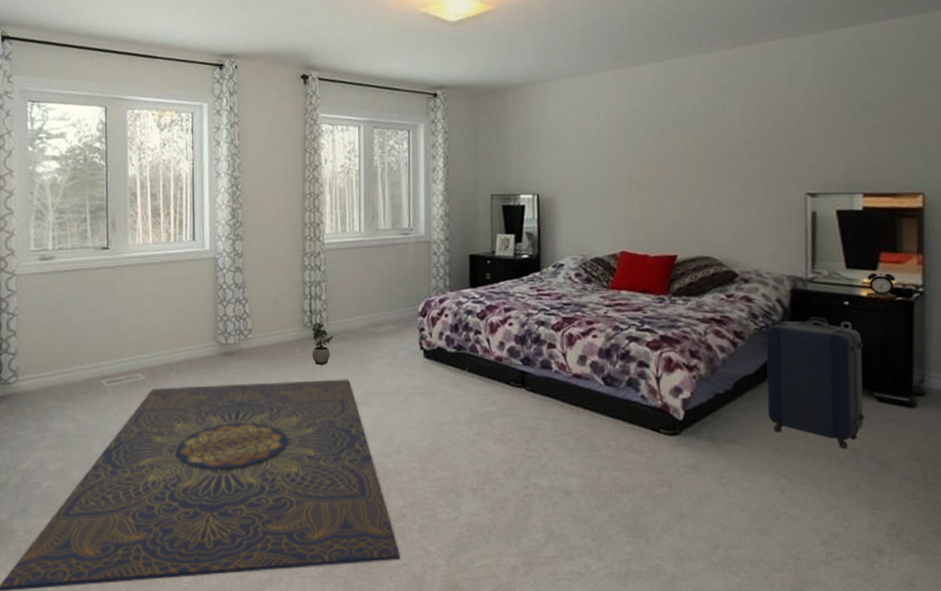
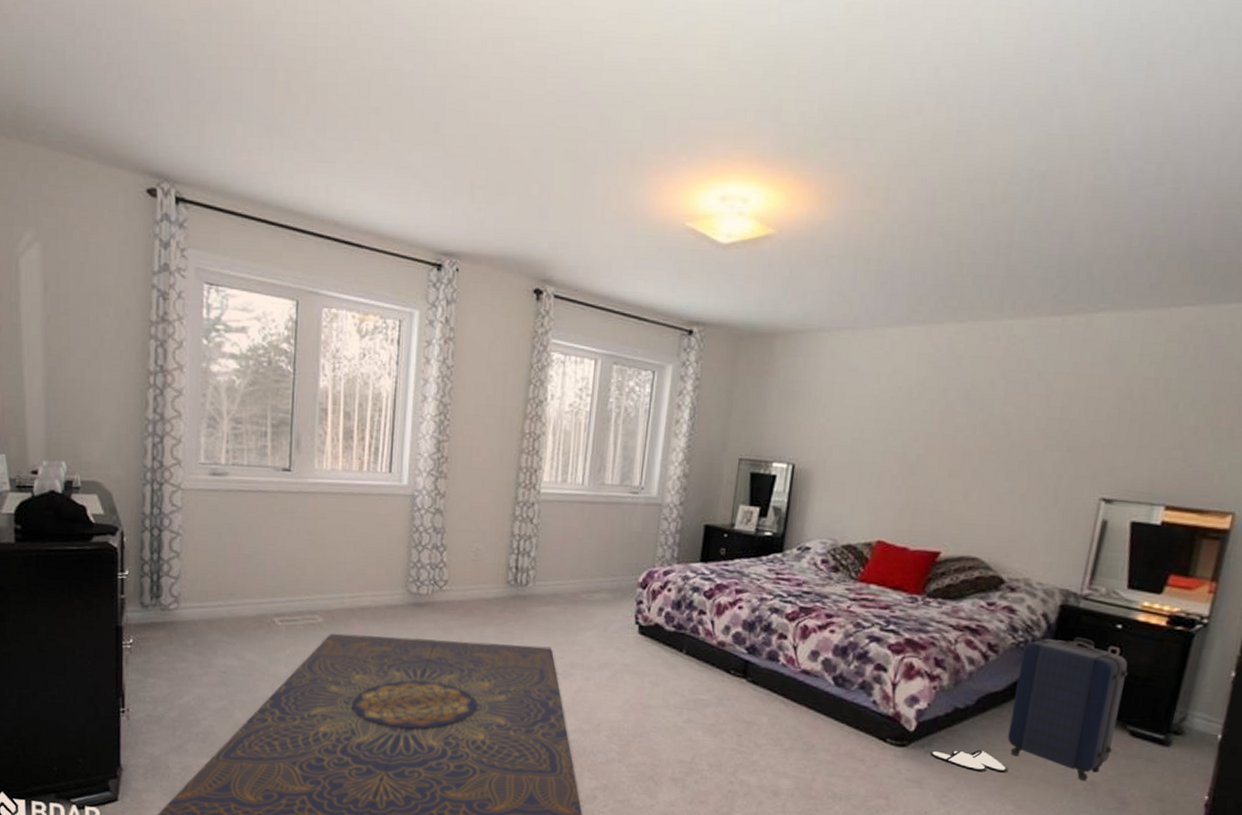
potted plant: present [312,321,334,365] -> none [513,580,540,629]
slippers: none [702,430,774,450] -> present [930,749,1008,773]
alarm clock: present [867,270,898,298] -> none [1144,594,1180,627]

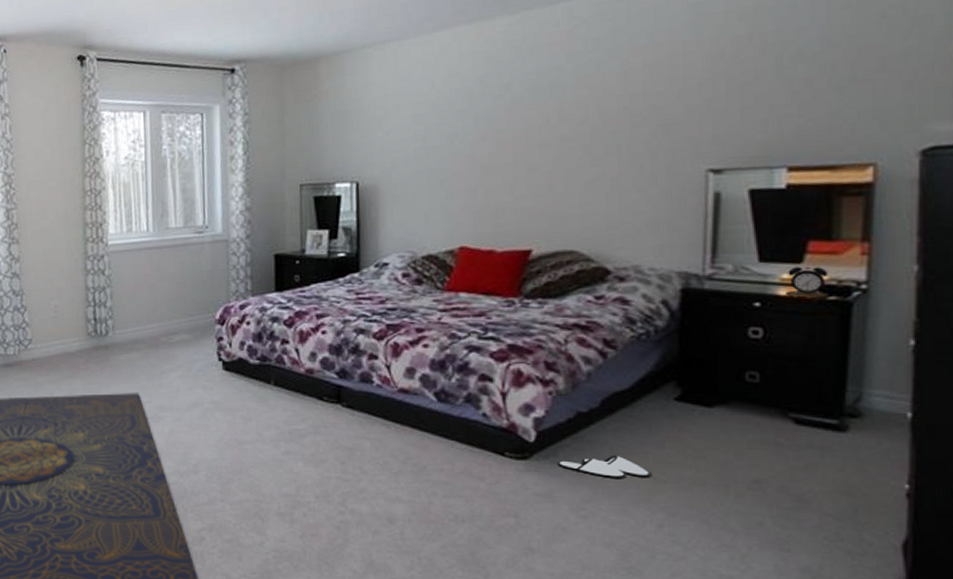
suitcase: present [1008,637,1128,782] -> none [644,322,778,480]
alarm clock: none [1144,594,1180,627] -> present [786,263,830,298]

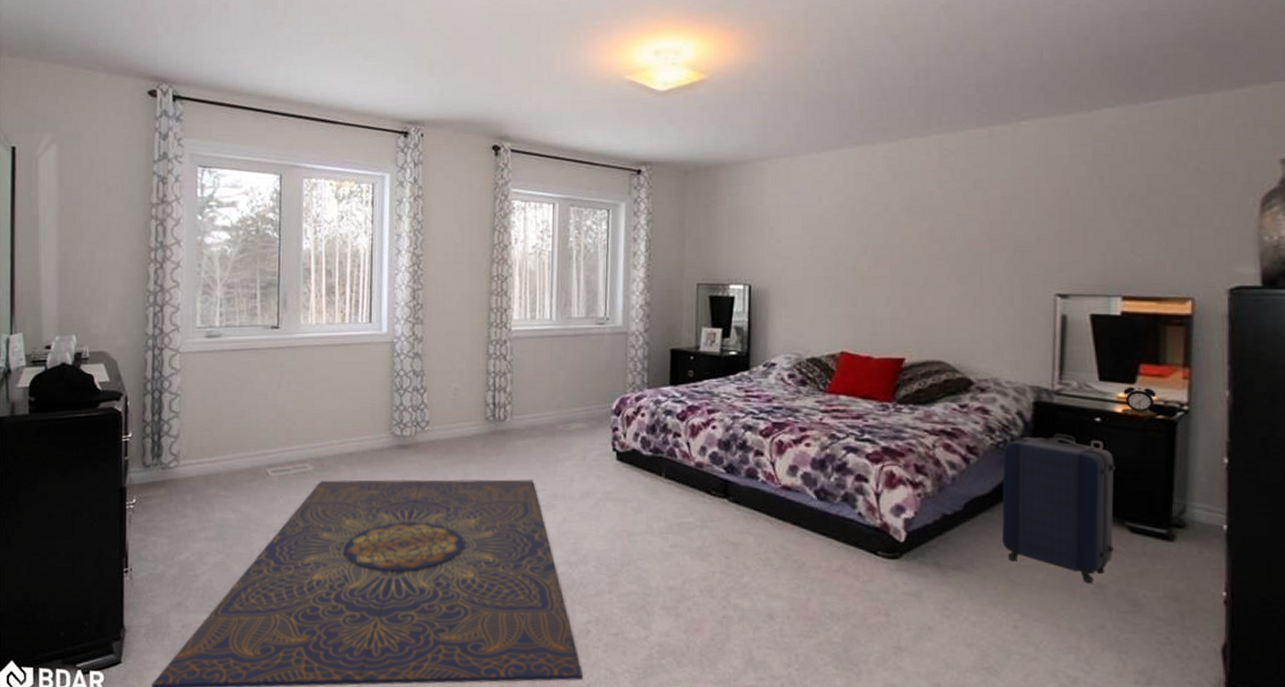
slippers: present [558,455,651,478] -> none [925,557,1008,580]
suitcase: none [644,322,778,480] -> present [1002,434,1116,584]

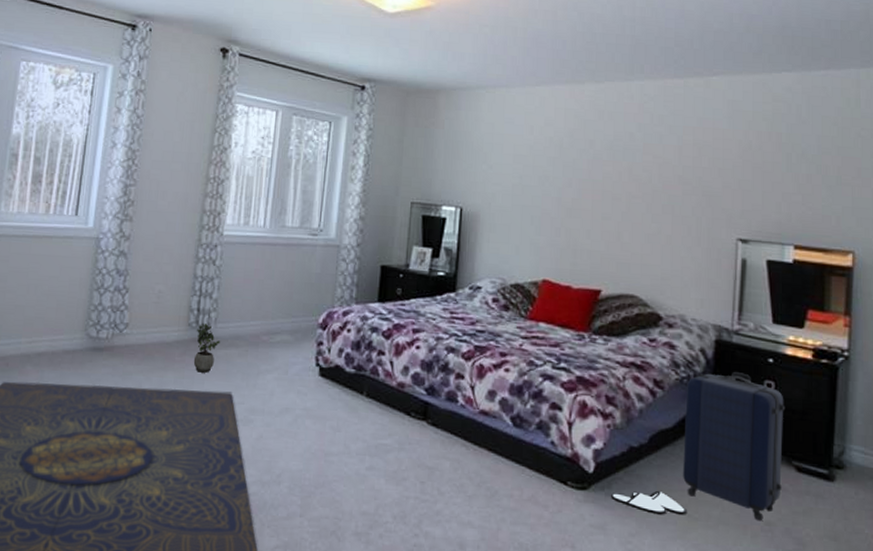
potted plant: none [494,416,518,463] -> present [193,322,221,373]
slippers: none [925,557,1008,580] -> present [611,490,687,515]
alarm clock: present [1122,384,1158,416] -> none [792,328,823,360]

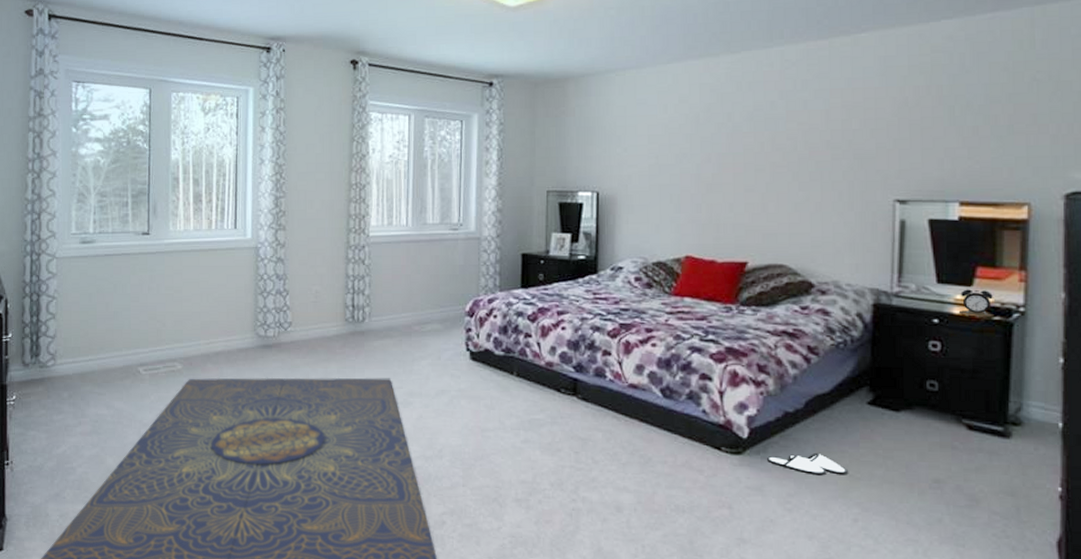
potted plant: present [193,322,221,373] -> none [353,317,376,362]
suitcase: present [683,372,786,522] -> none [842,335,954,479]
alarm clock: none [792,328,823,360] -> present [959,286,995,317]

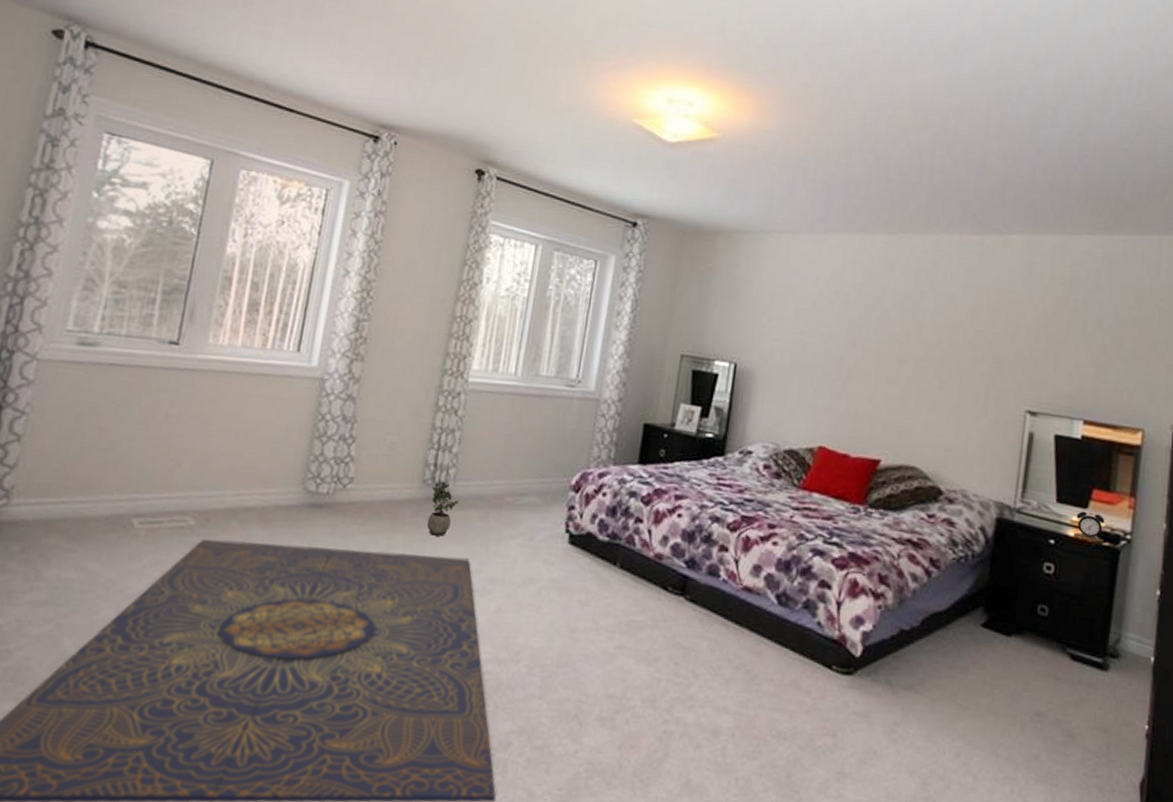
potted plant: none [353,317,376,362] -> present [426,480,459,536]
slippers: present [767,452,848,475] -> none [877,677,955,704]

